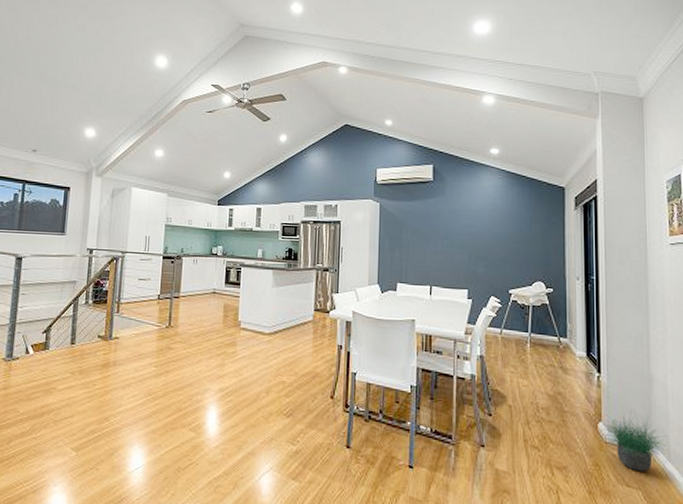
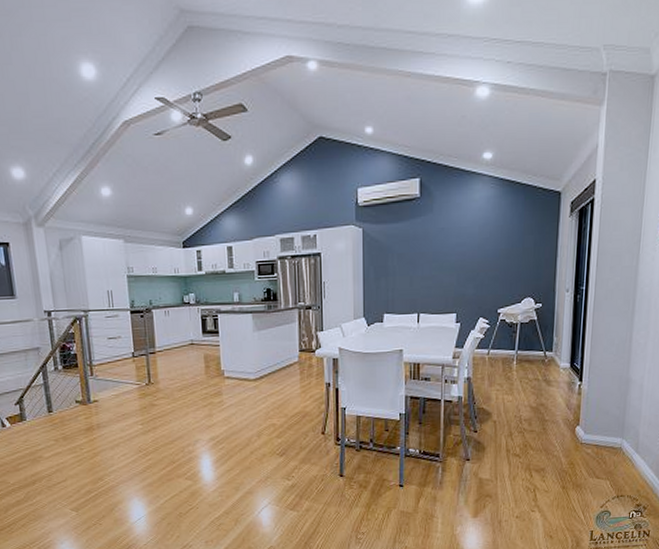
potted plant: present [602,412,667,472] -> none [579,414,637,465]

